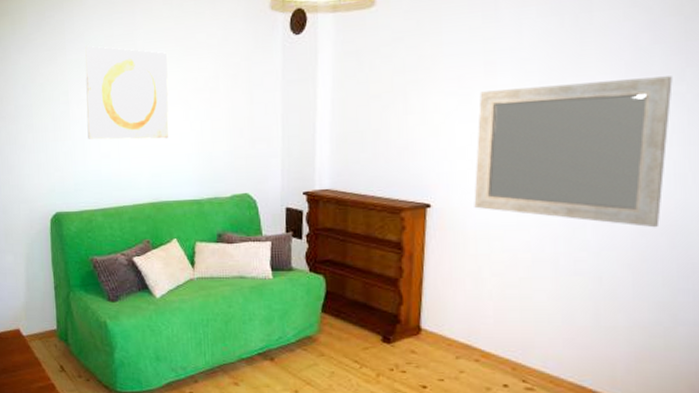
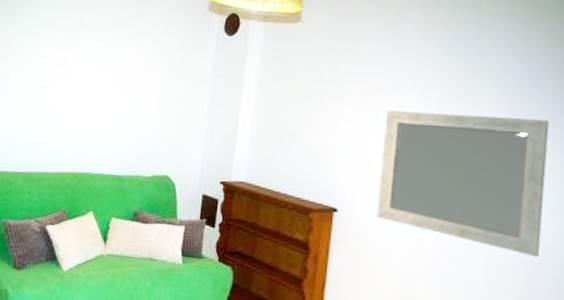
wall art: present [84,45,169,140] -> none [22,16,111,113]

